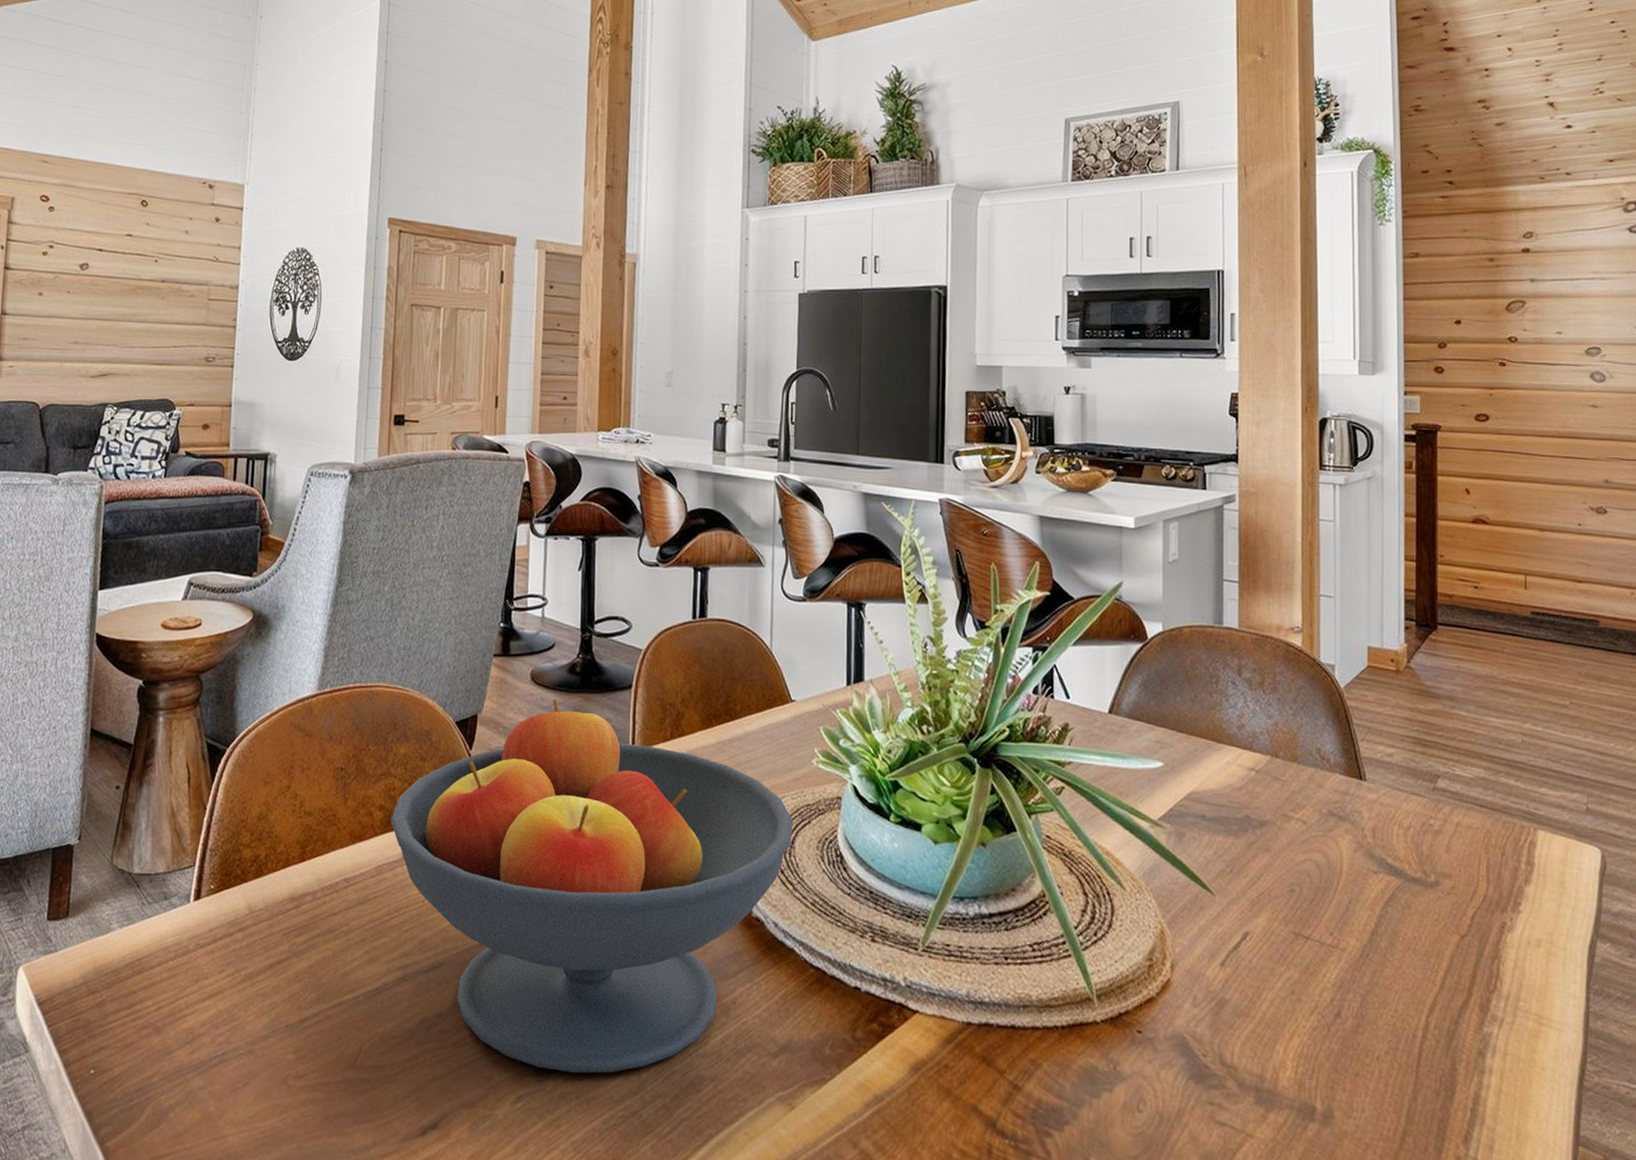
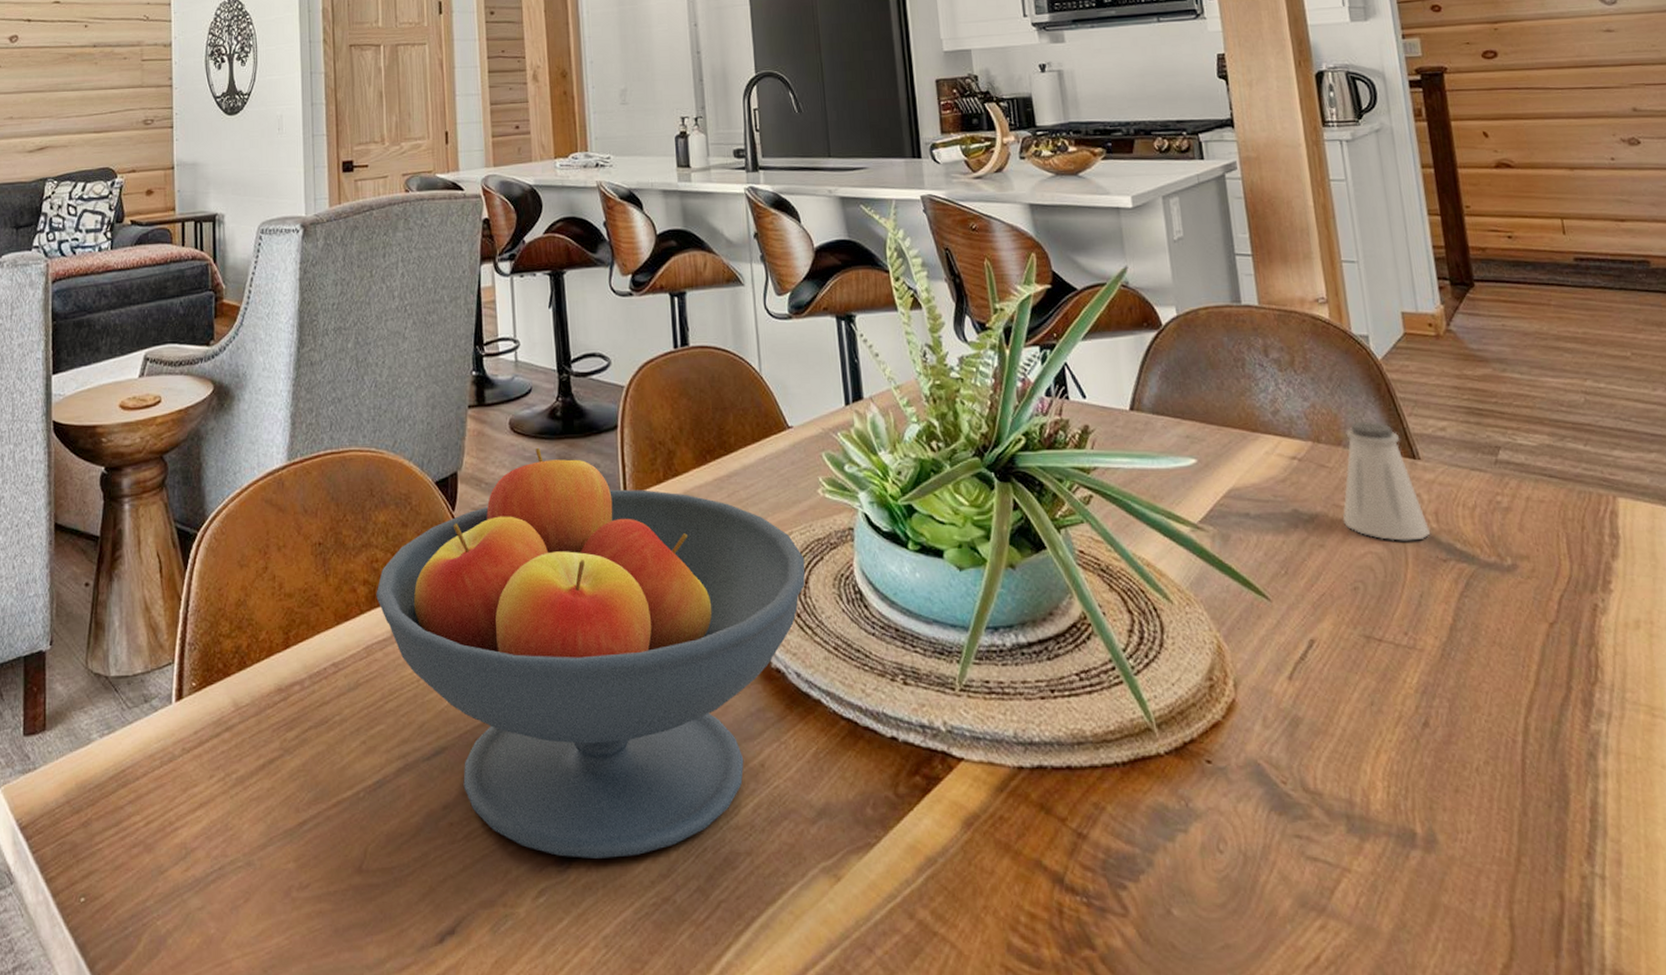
saltshaker: none [1288,742,1367,852] -> present [1342,420,1431,541]

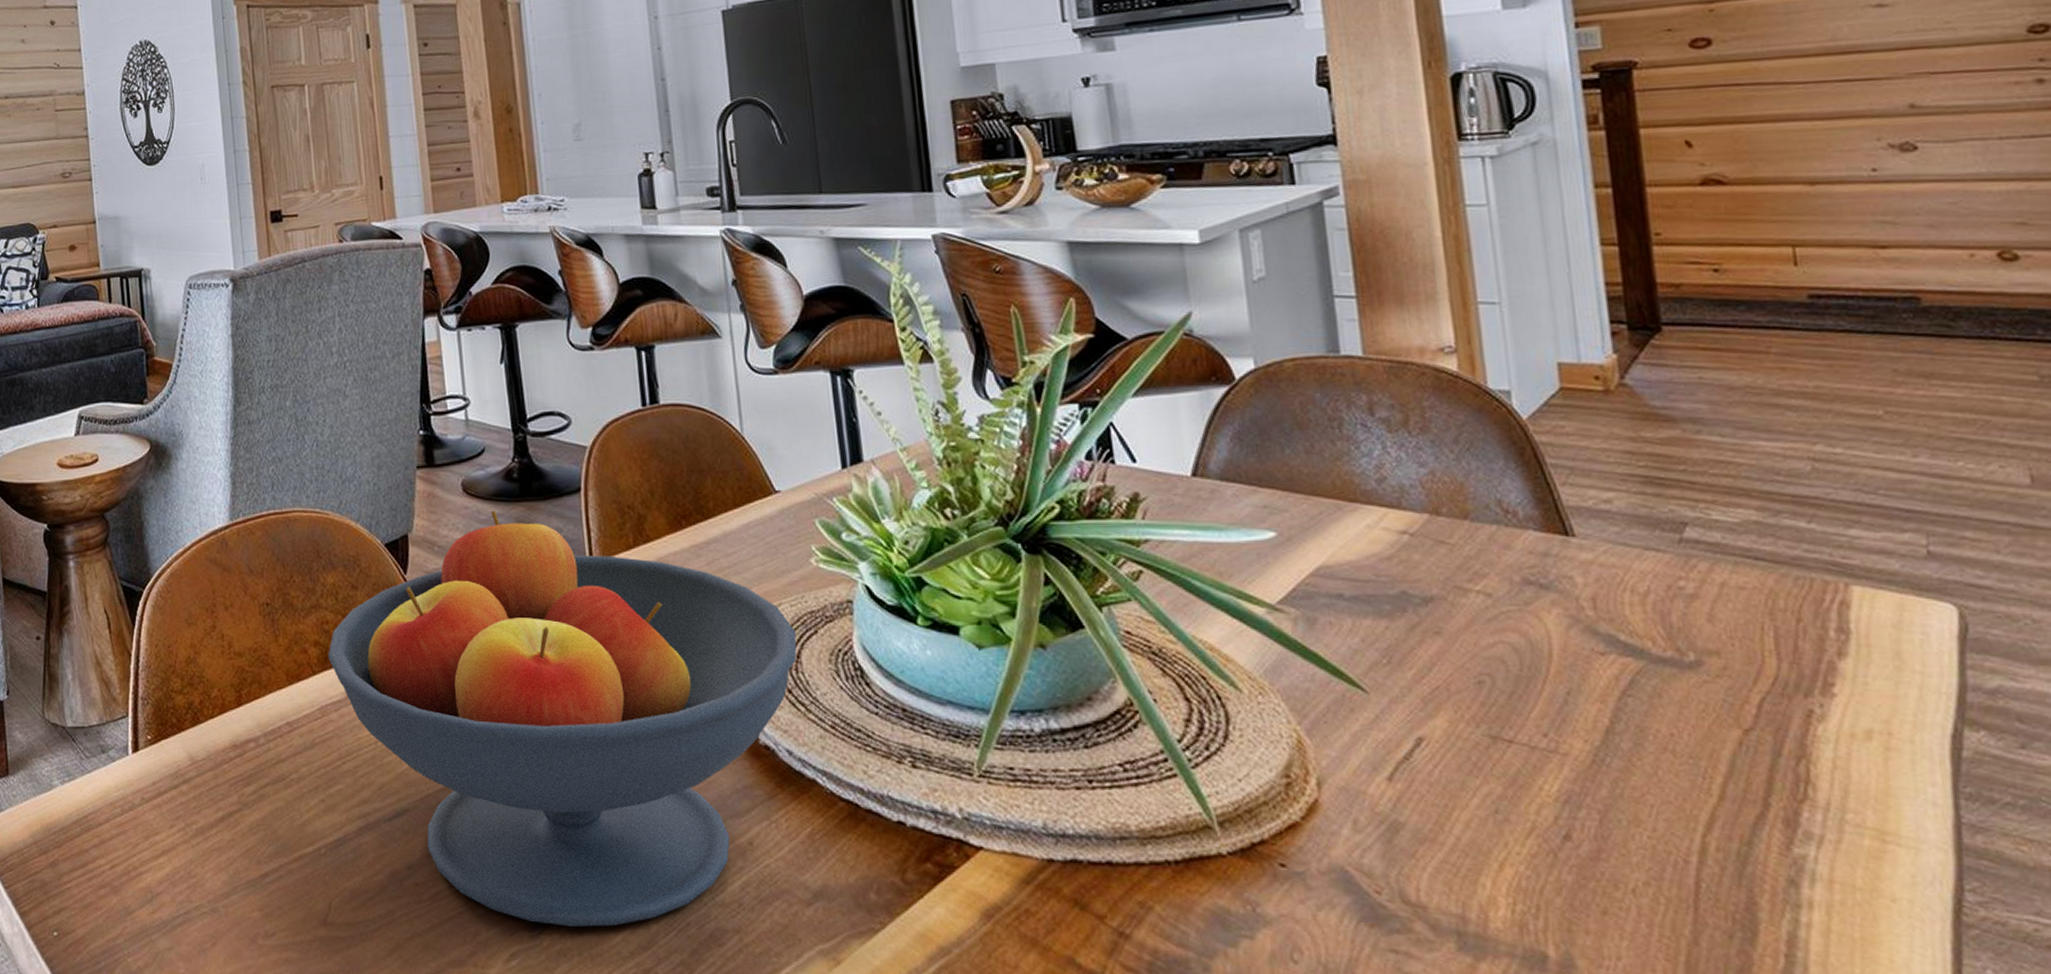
saltshaker: present [1342,420,1431,541] -> none [1466,490,1585,630]

